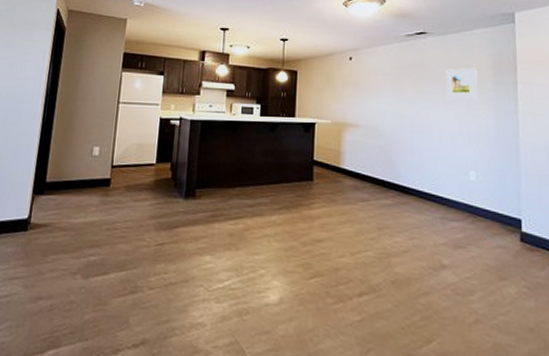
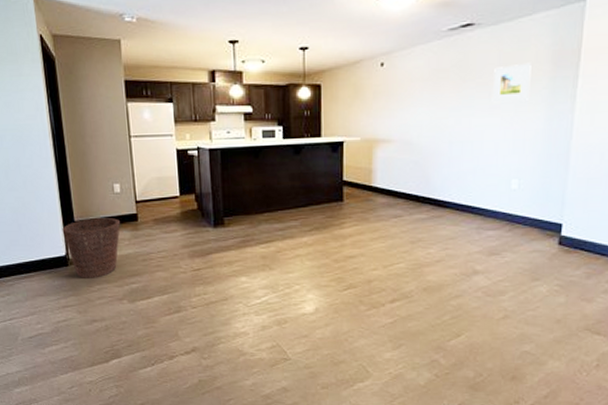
basket: none [31,180,92,247] -> present [62,218,120,278]

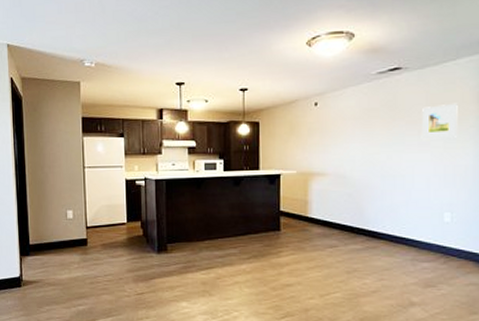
basket: present [62,218,120,278] -> none [18,242,71,299]

